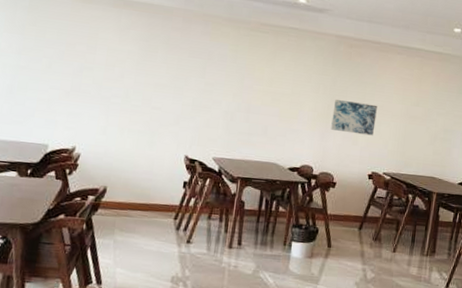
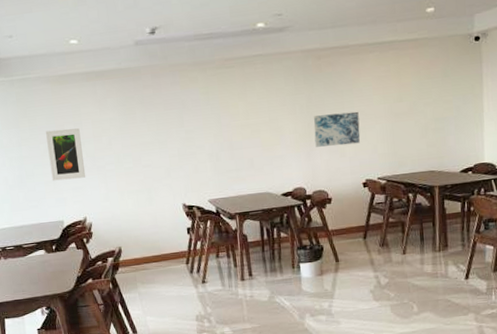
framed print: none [46,46,92,105] -> present [46,128,86,181]

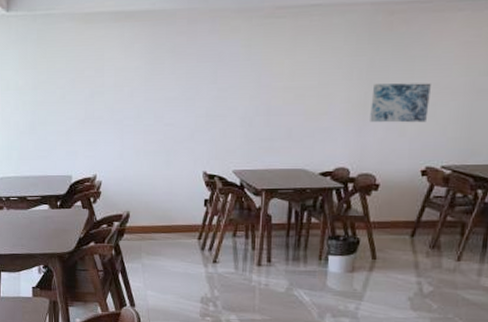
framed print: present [46,128,86,181] -> none [64,74,102,131]

